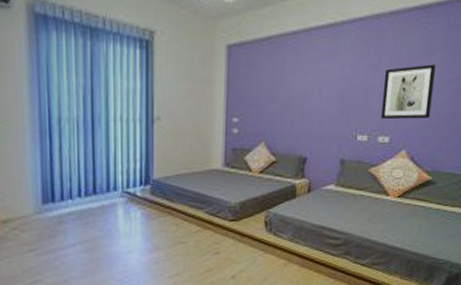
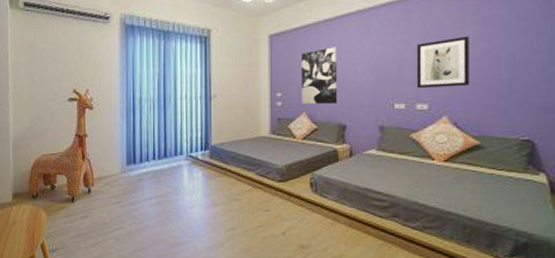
wall art: none [261,66,304,133] -> present [301,47,338,104]

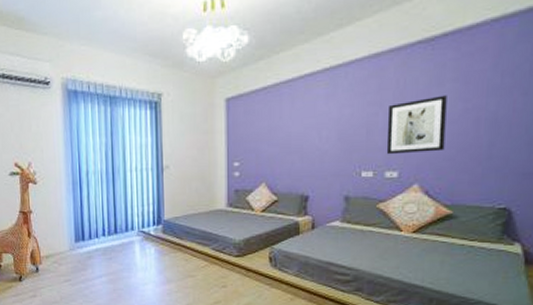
wall art: present [301,47,338,104] -> none [261,110,301,174]

